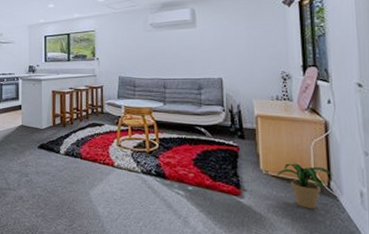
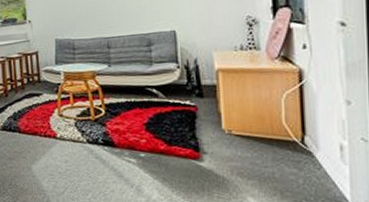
potted plant: present [275,163,334,209] -> none [240,119,309,167]

